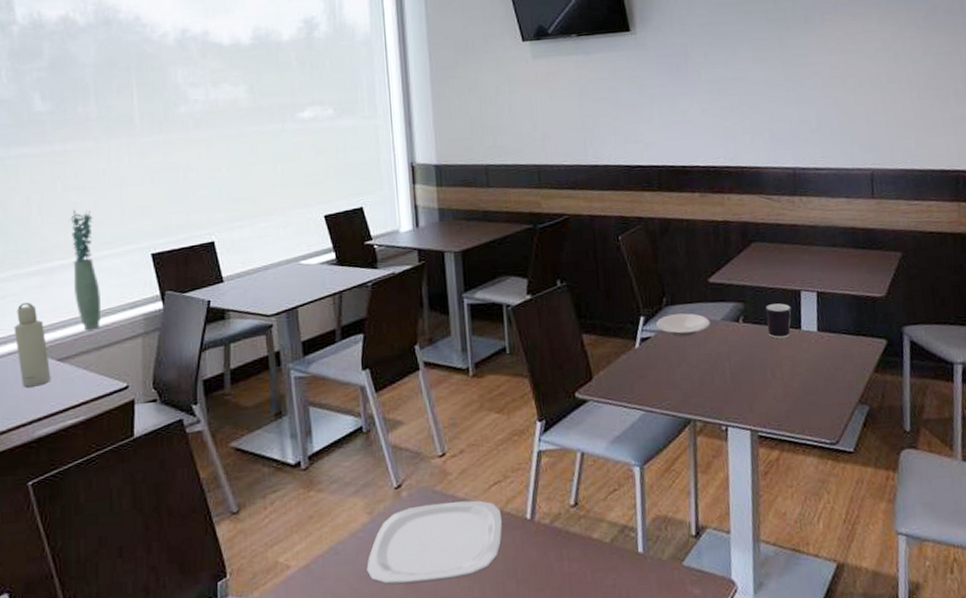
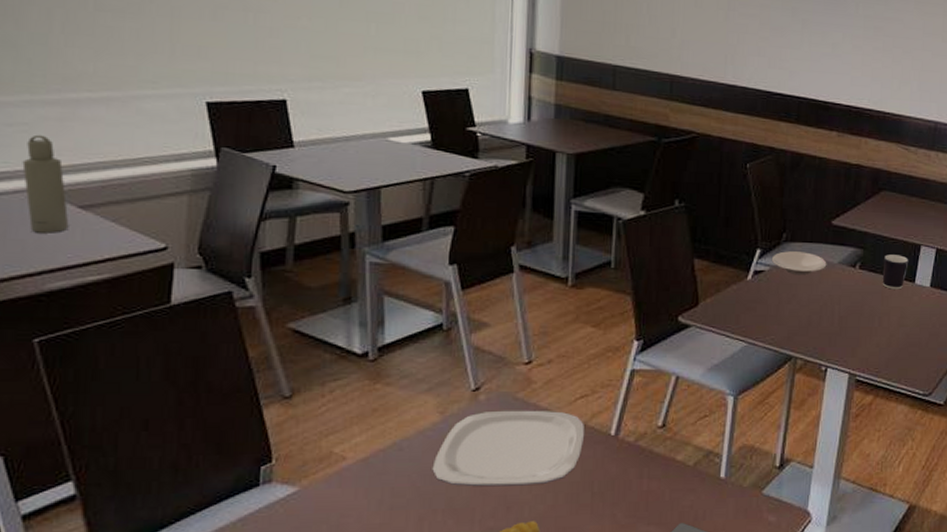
vase: present [70,209,102,329] -> none [104,35,139,177]

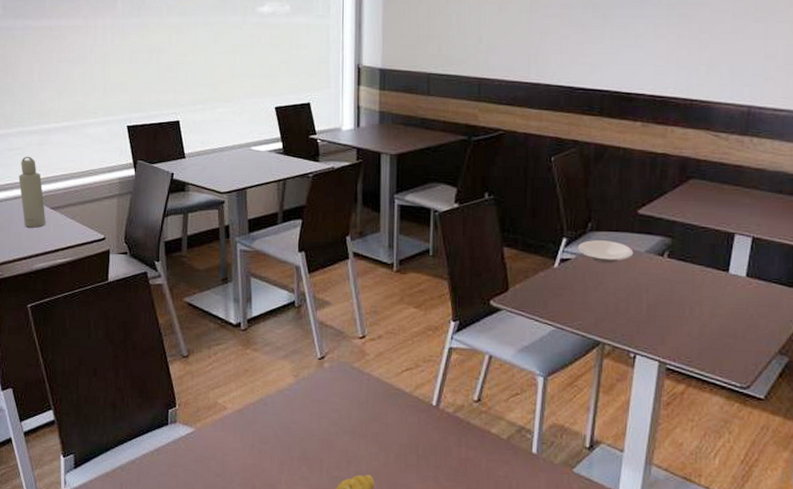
plate: present [432,410,585,487] -> none [289,377,411,444]
mug: present [882,253,909,290] -> none [692,242,722,279]

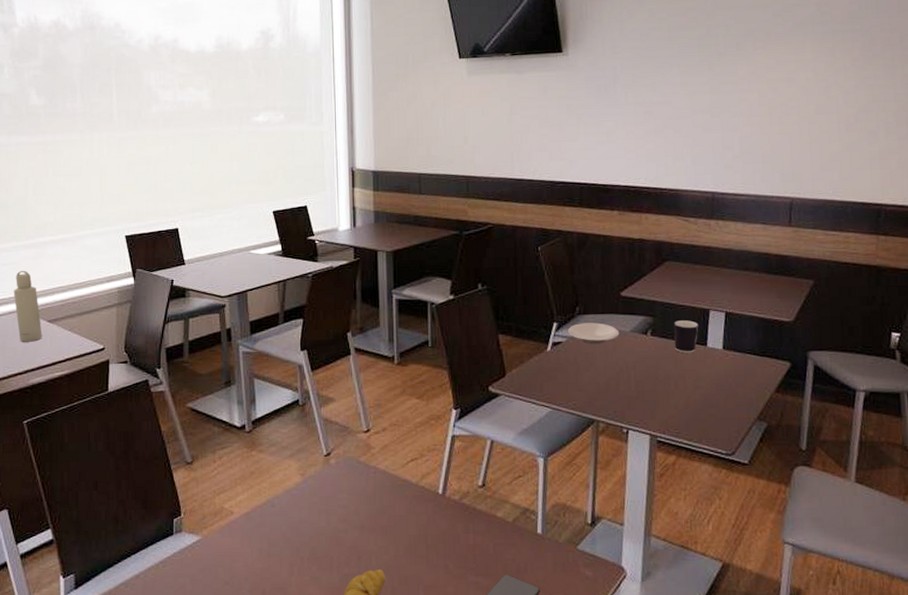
mug: none [692,242,722,279] -> present [673,319,699,354]

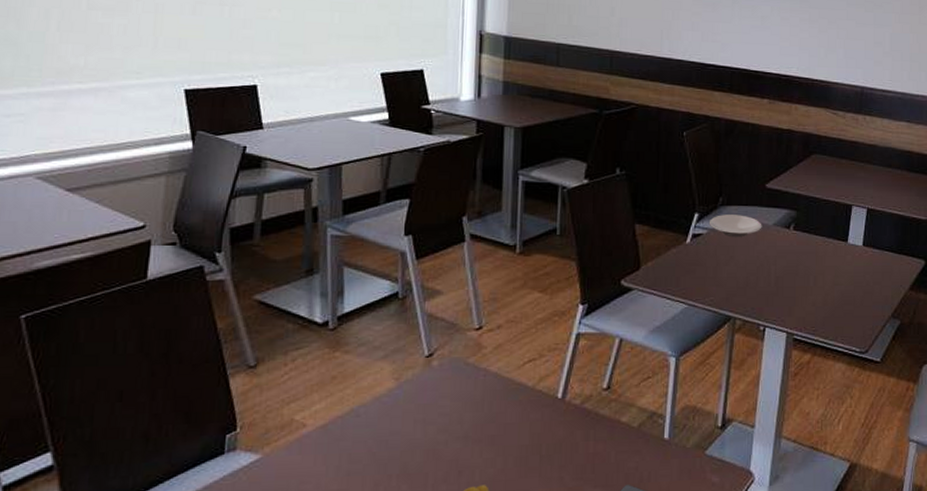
bottle: present [13,270,43,342] -> none [17,124,58,215]
mug: present [673,319,699,354] -> none [816,214,841,249]

